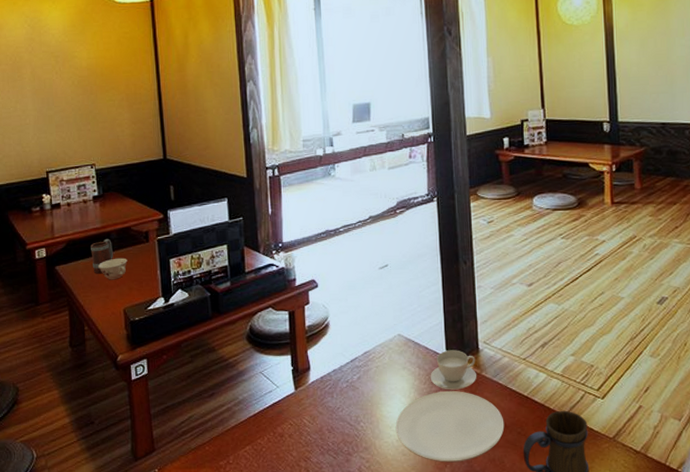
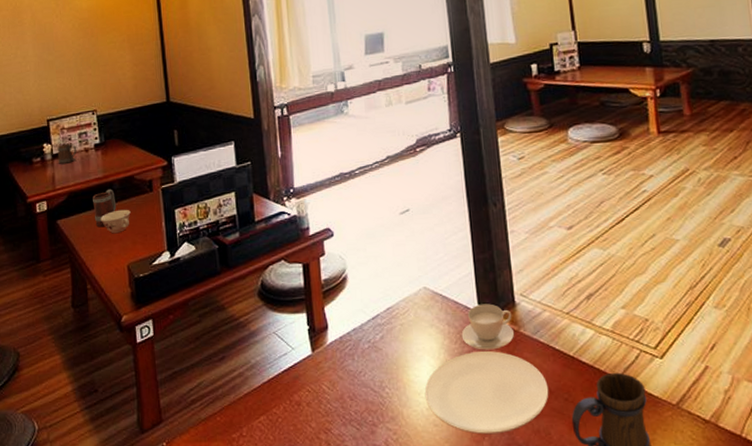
beer mug: none [56,194,76,215] -> present [57,143,77,165]

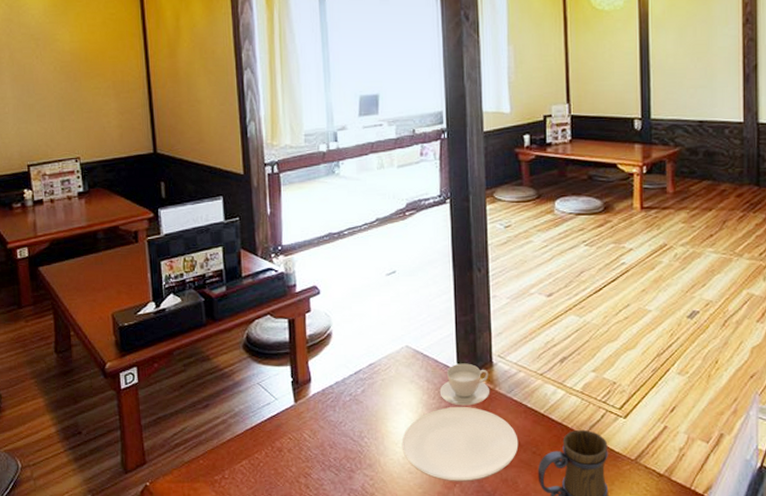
beer mug: present [57,143,77,165] -> none [38,190,60,212]
beer mug: present [92,189,117,228] -> none [76,238,101,276]
teacup: present [101,209,131,234] -> none [84,259,116,283]

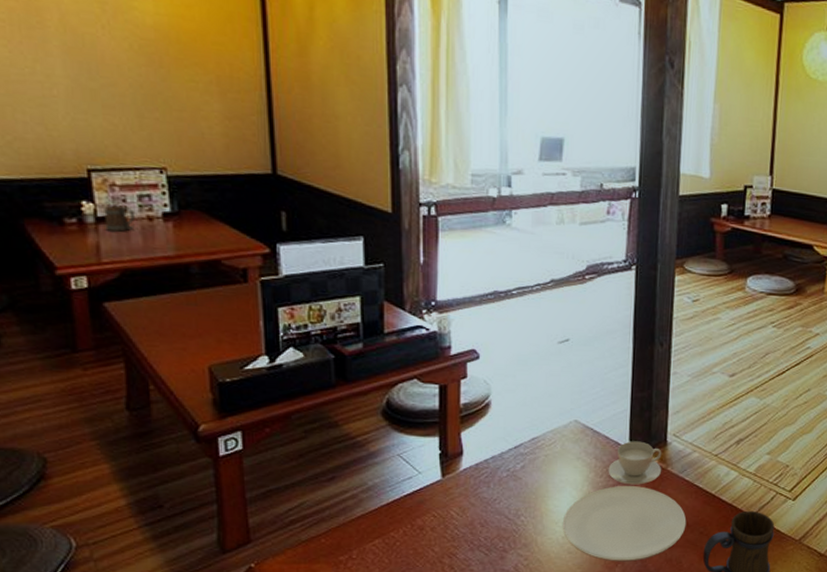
beer mug: none [38,190,60,212] -> present [104,204,136,233]

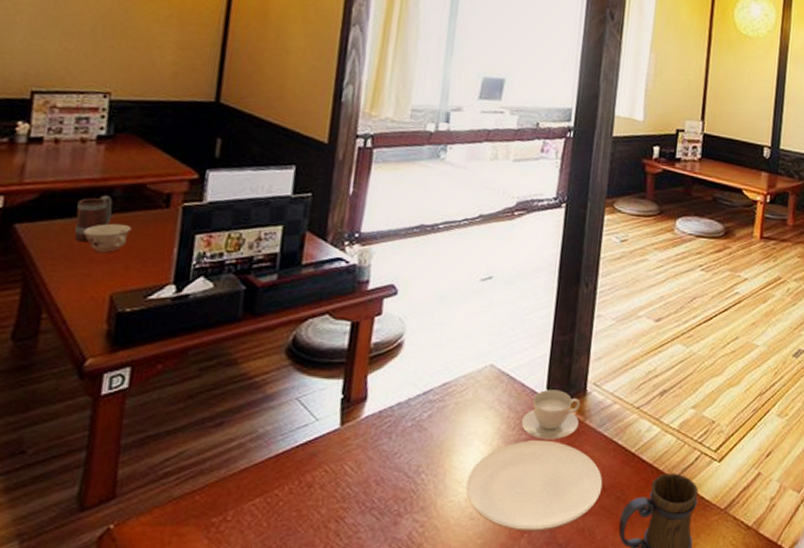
beer mug: present [104,204,136,233] -> none [35,125,70,154]
beer mug: none [159,272,195,318] -> present [75,195,113,243]
teacup: none [170,299,215,328] -> present [83,223,131,253]

